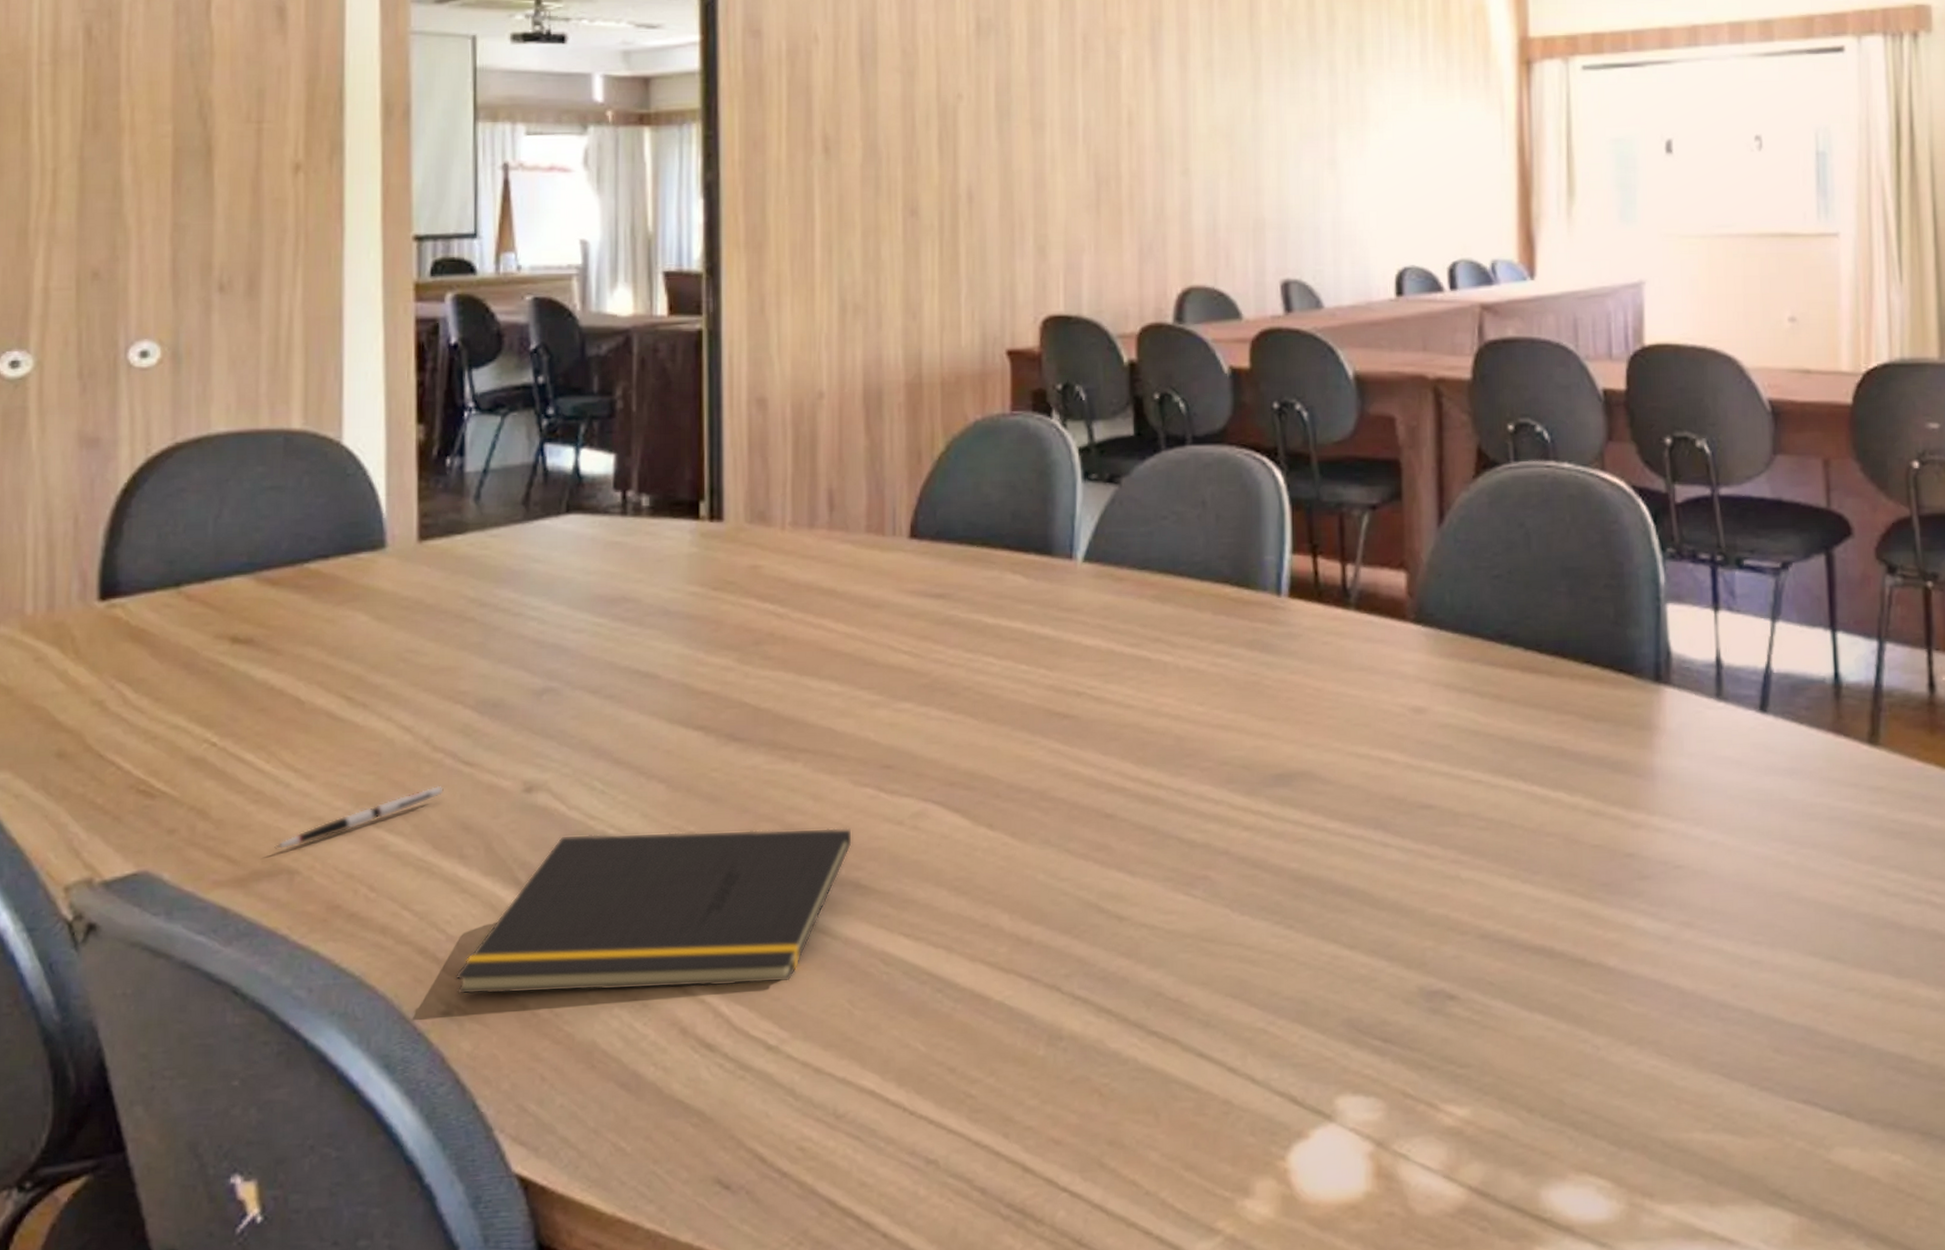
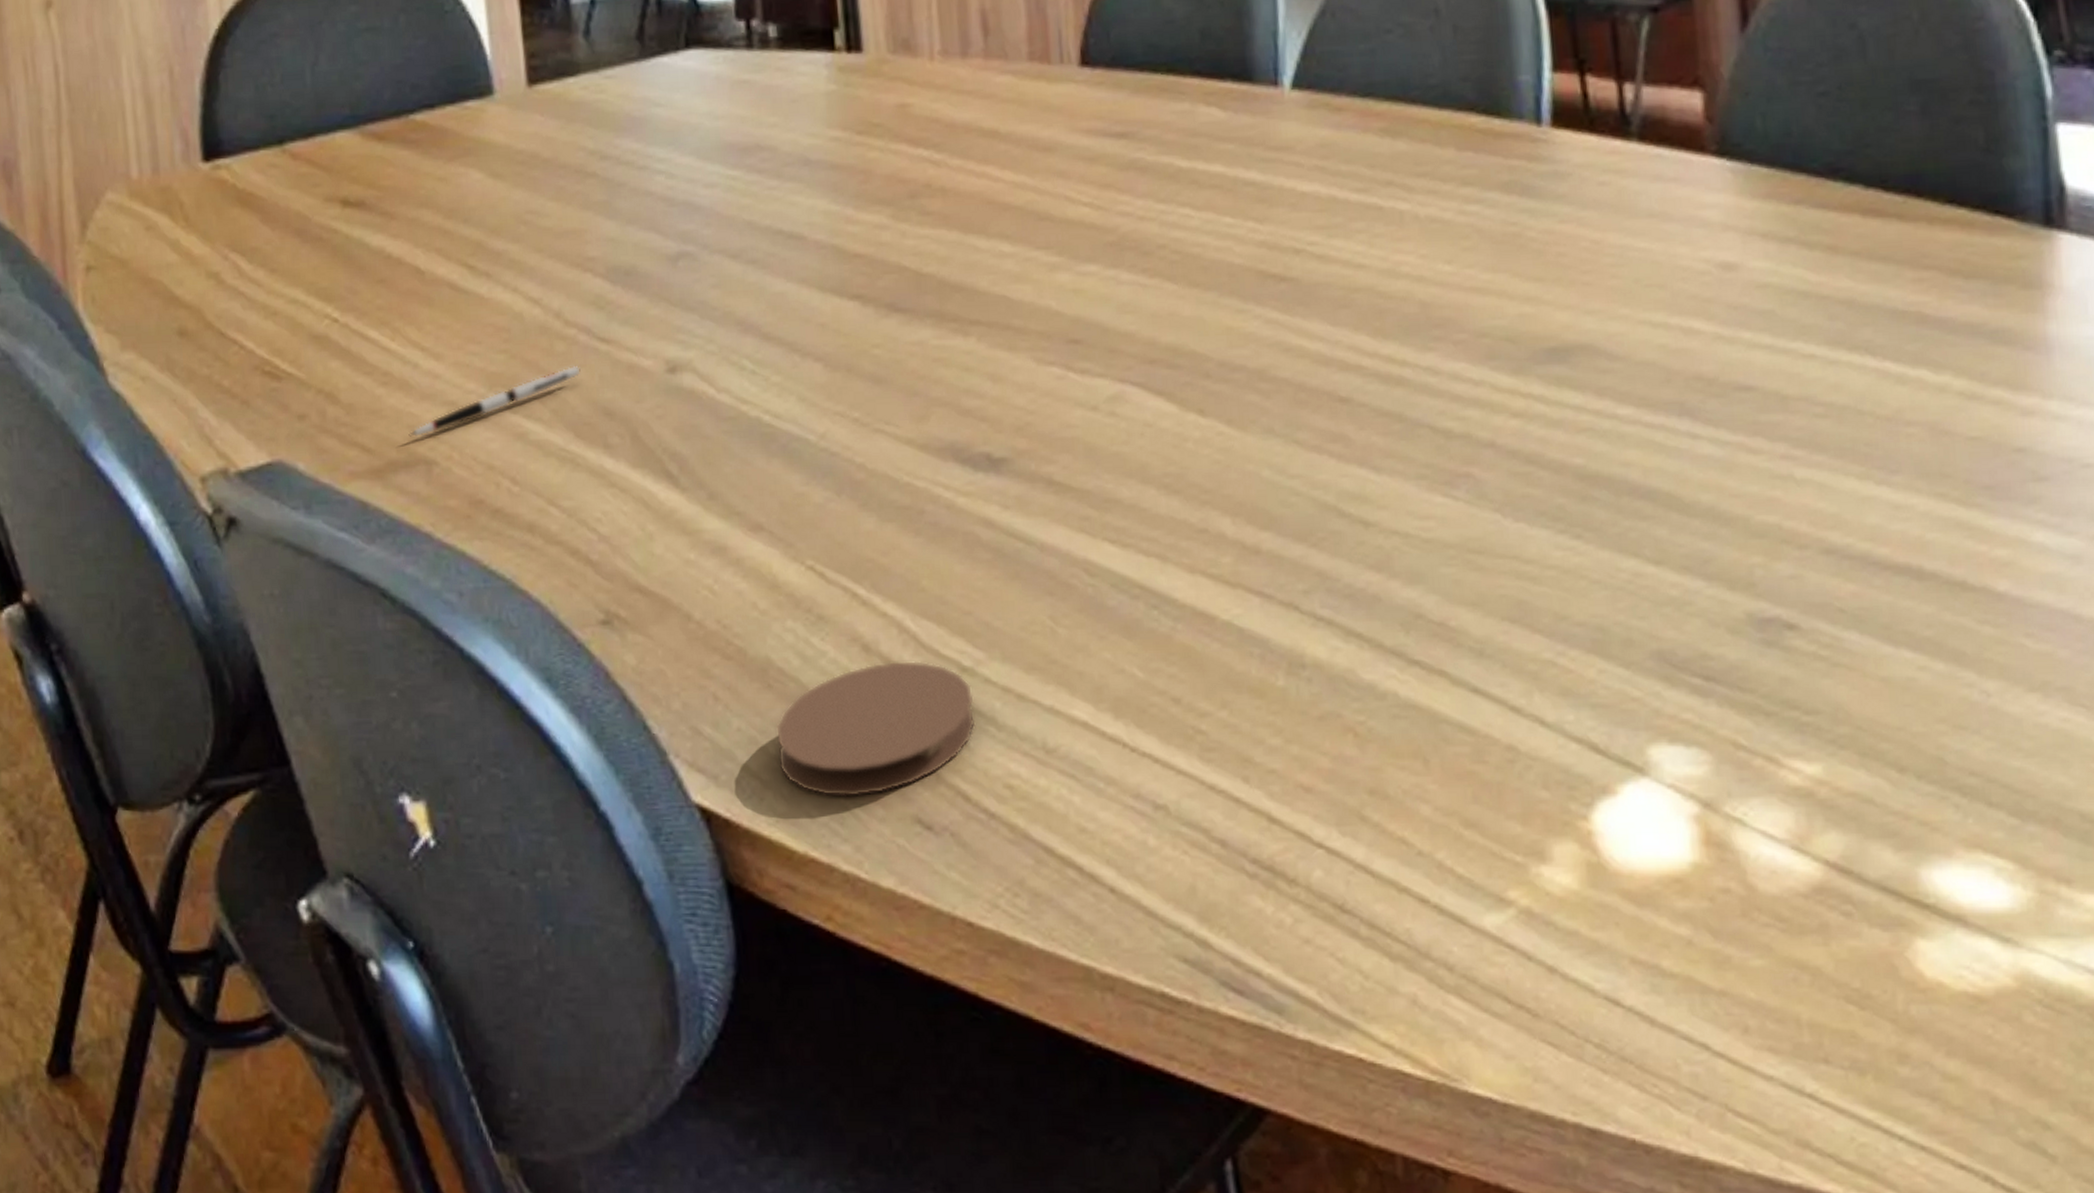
notepad: present [455,828,853,996] -> none [611,414,1041,603]
coaster: none [595,1041,776,1163] -> present [775,660,976,797]

